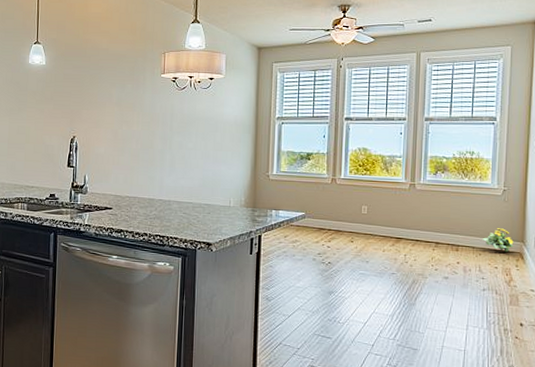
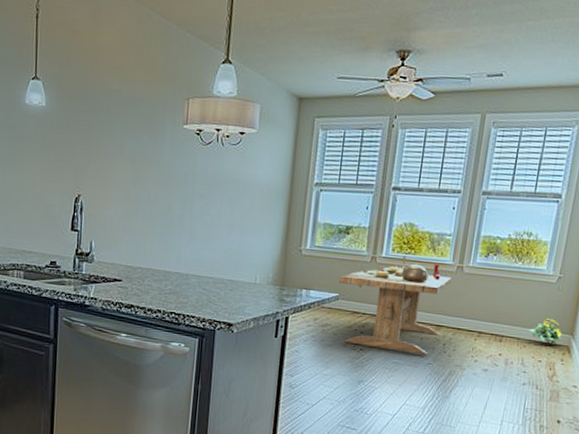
dining table: none [303,177,405,266] -> present [338,256,451,355]

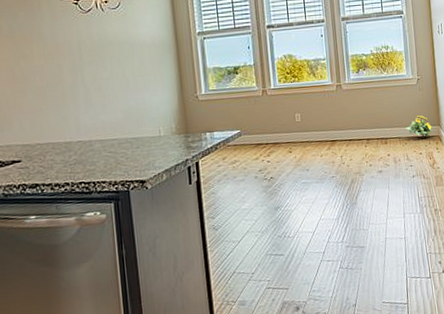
dining table: present [338,256,451,355] -> none [237,84,337,175]

